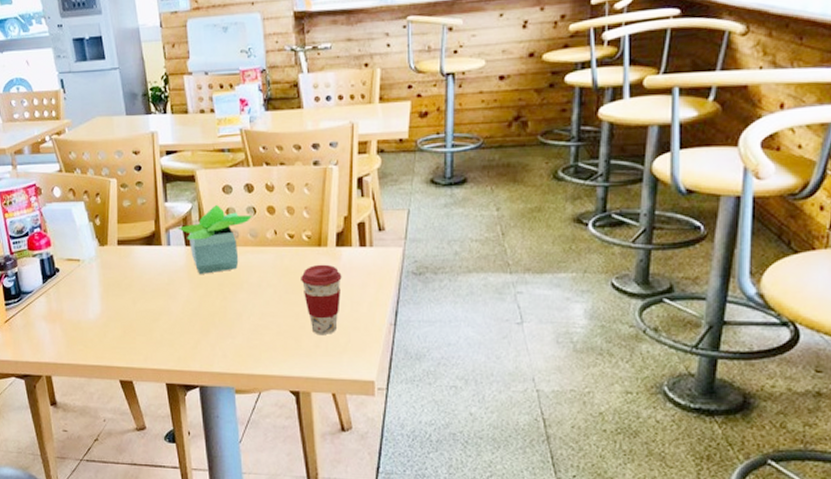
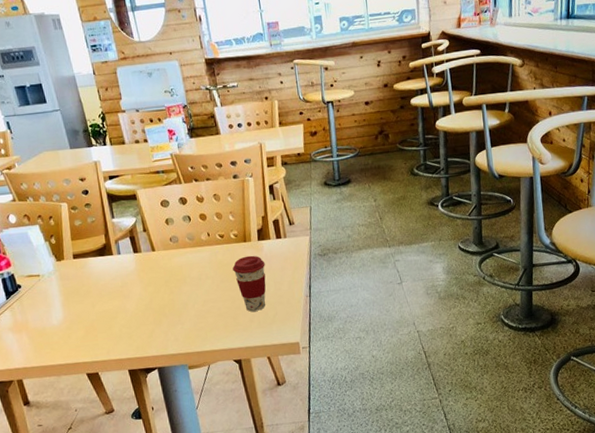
potted plant: present [178,204,252,274] -> none [125,216,188,275]

